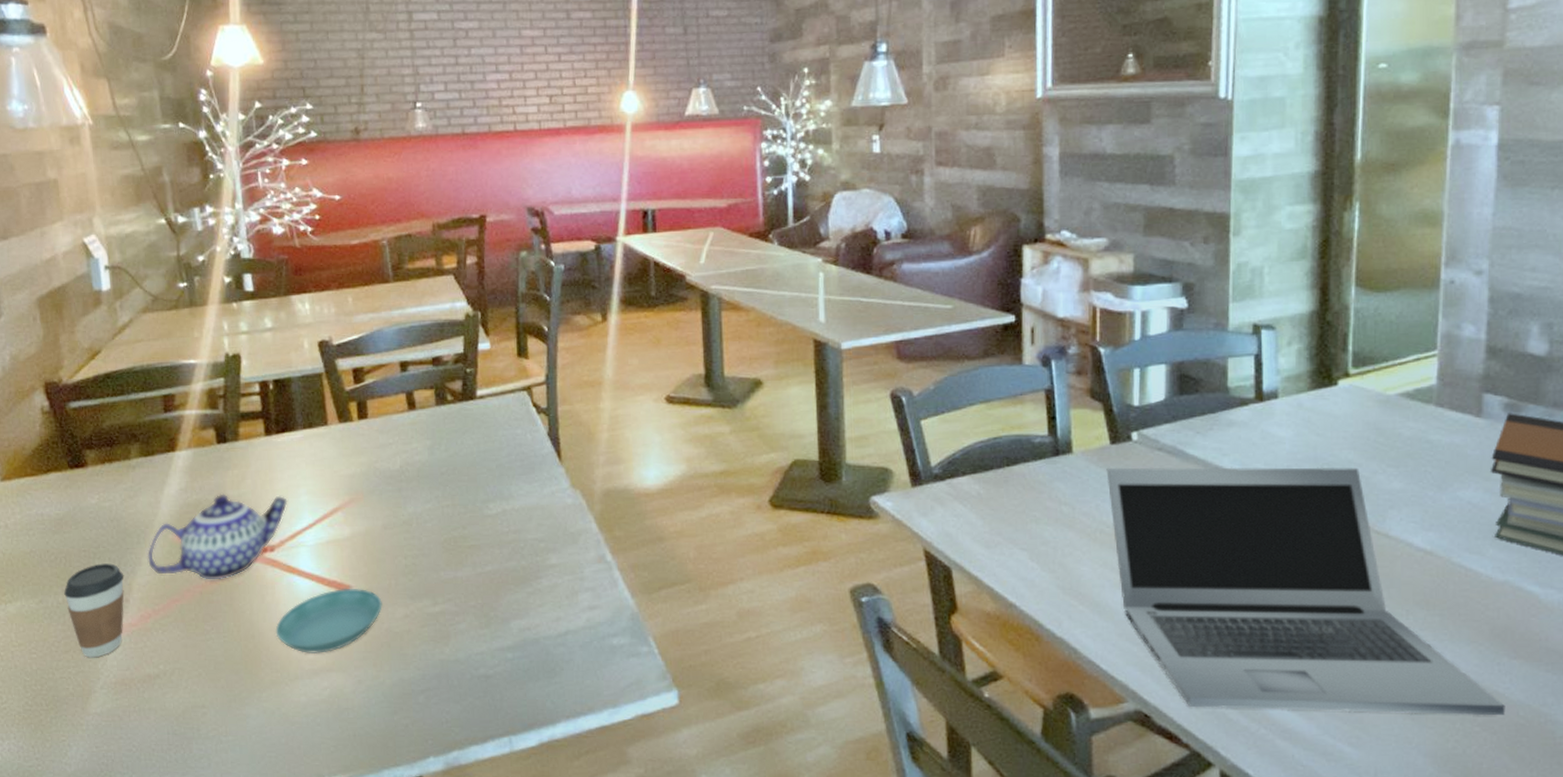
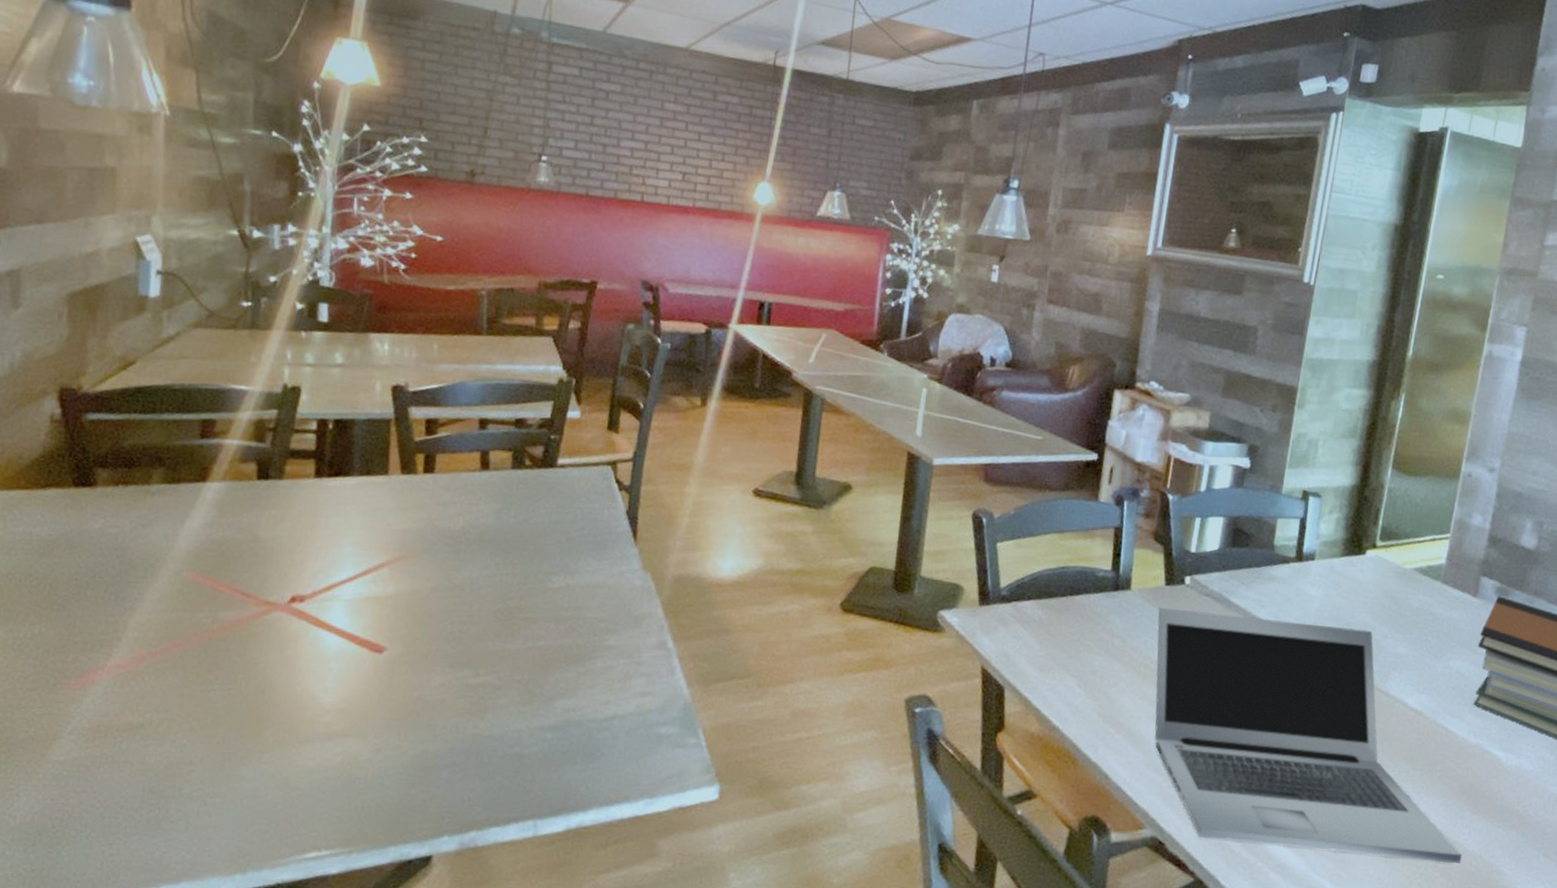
coffee cup: present [64,563,124,658] -> none [42,595,120,699]
teapot: present [147,493,288,580] -> none [152,534,329,627]
saucer: present [275,588,382,653] -> none [290,649,418,716]

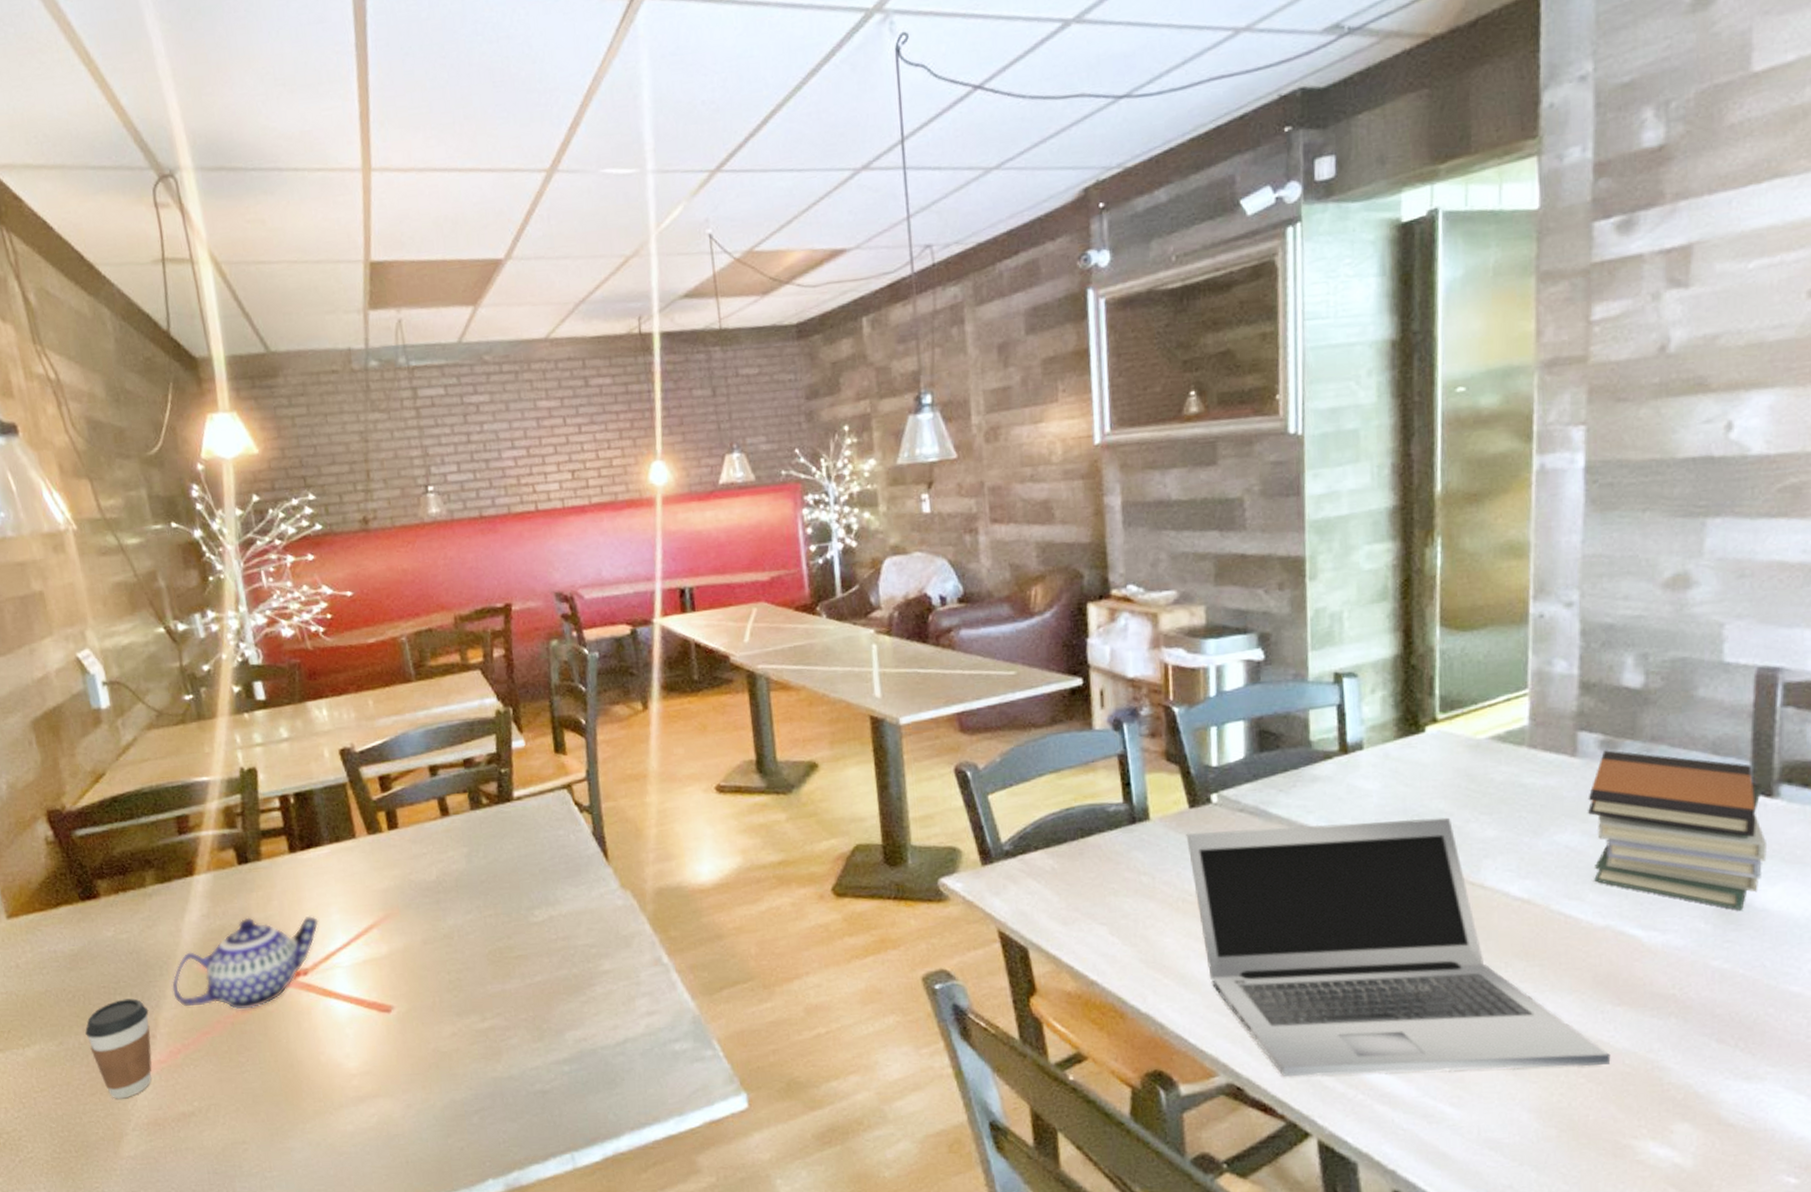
coffee cup: none [42,595,120,699] -> present [85,998,152,1099]
teapot: none [152,534,329,627] -> present [172,915,319,1010]

